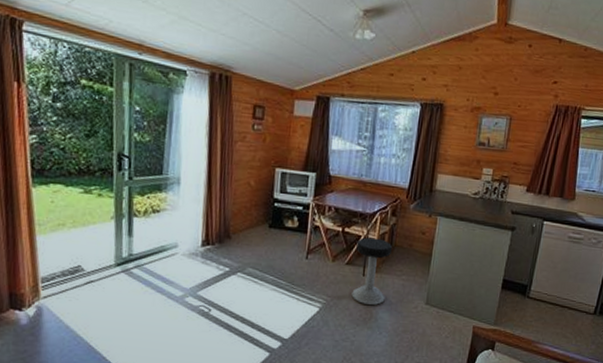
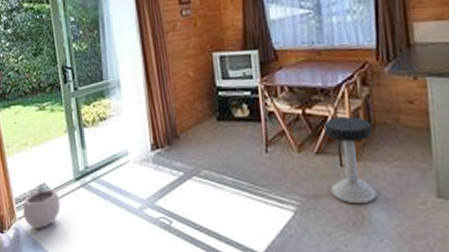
plant pot: none [49,265,96,309] -> present [23,183,61,228]

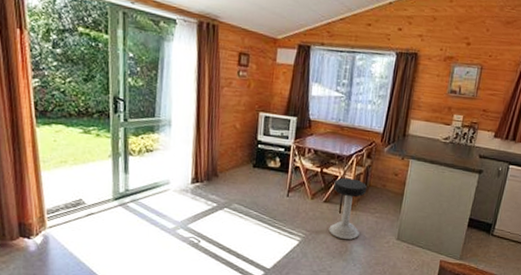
plant pot: present [23,183,61,228] -> none [54,199,96,238]

